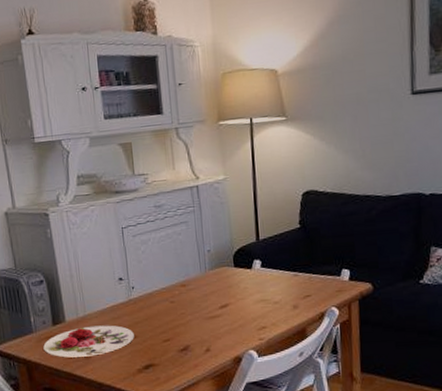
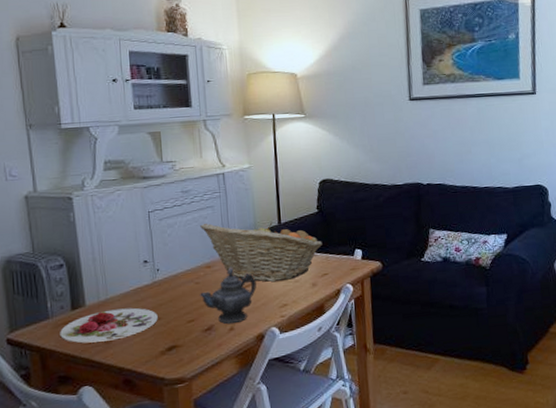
fruit basket: none [174,238,305,303] -> present [200,222,322,282]
teapot: none [175,285,233,345] -> present [200,266,257,325]

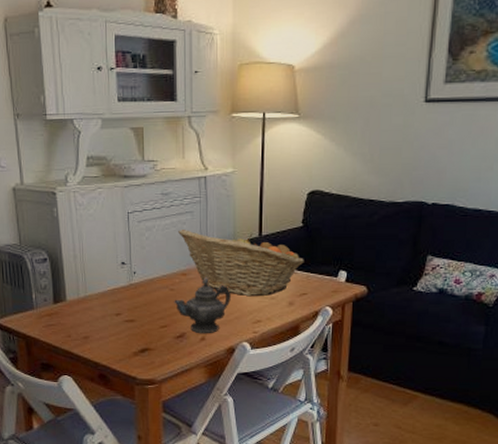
plate: present [60,308,158,343] -> none [43,307,133,336]

